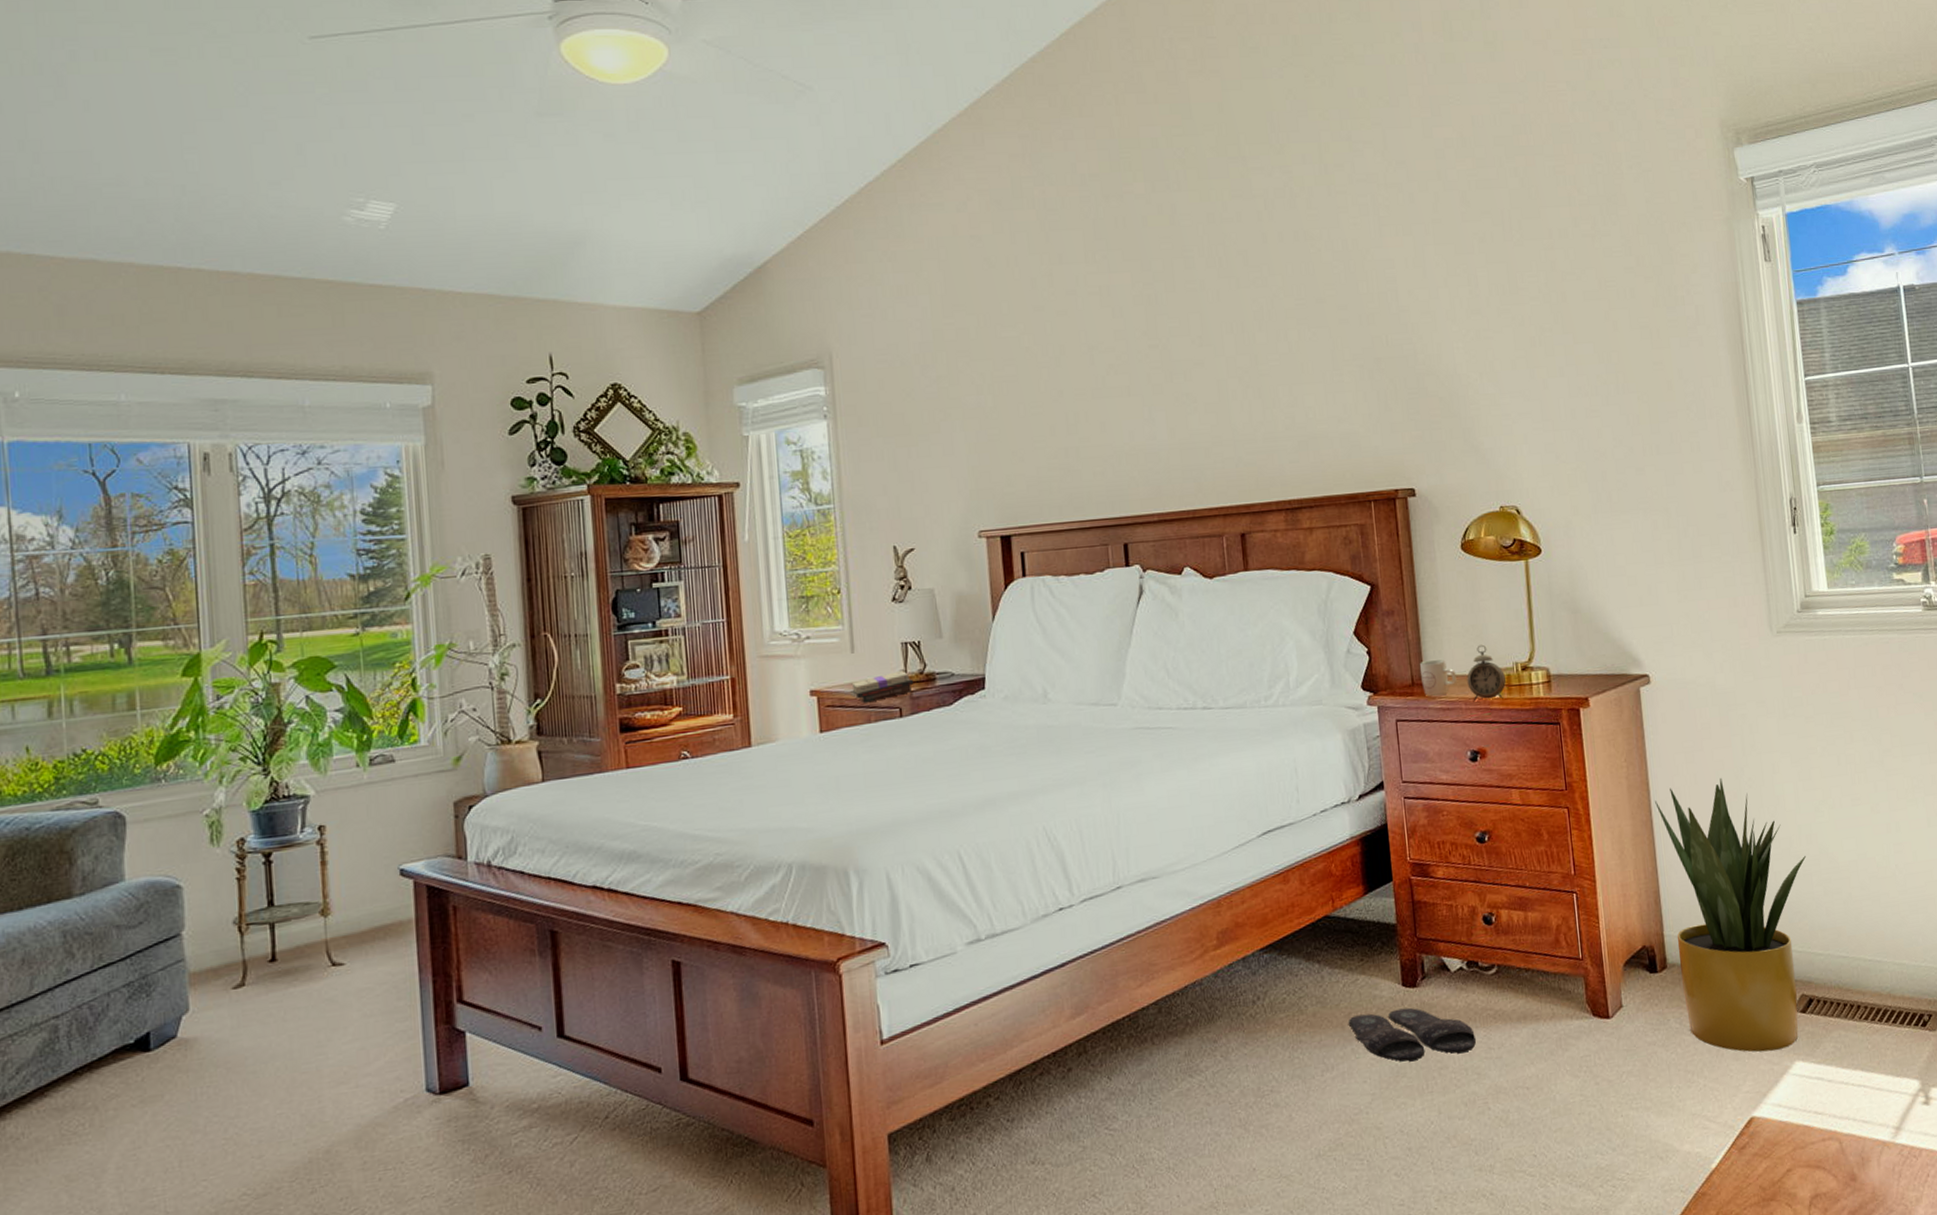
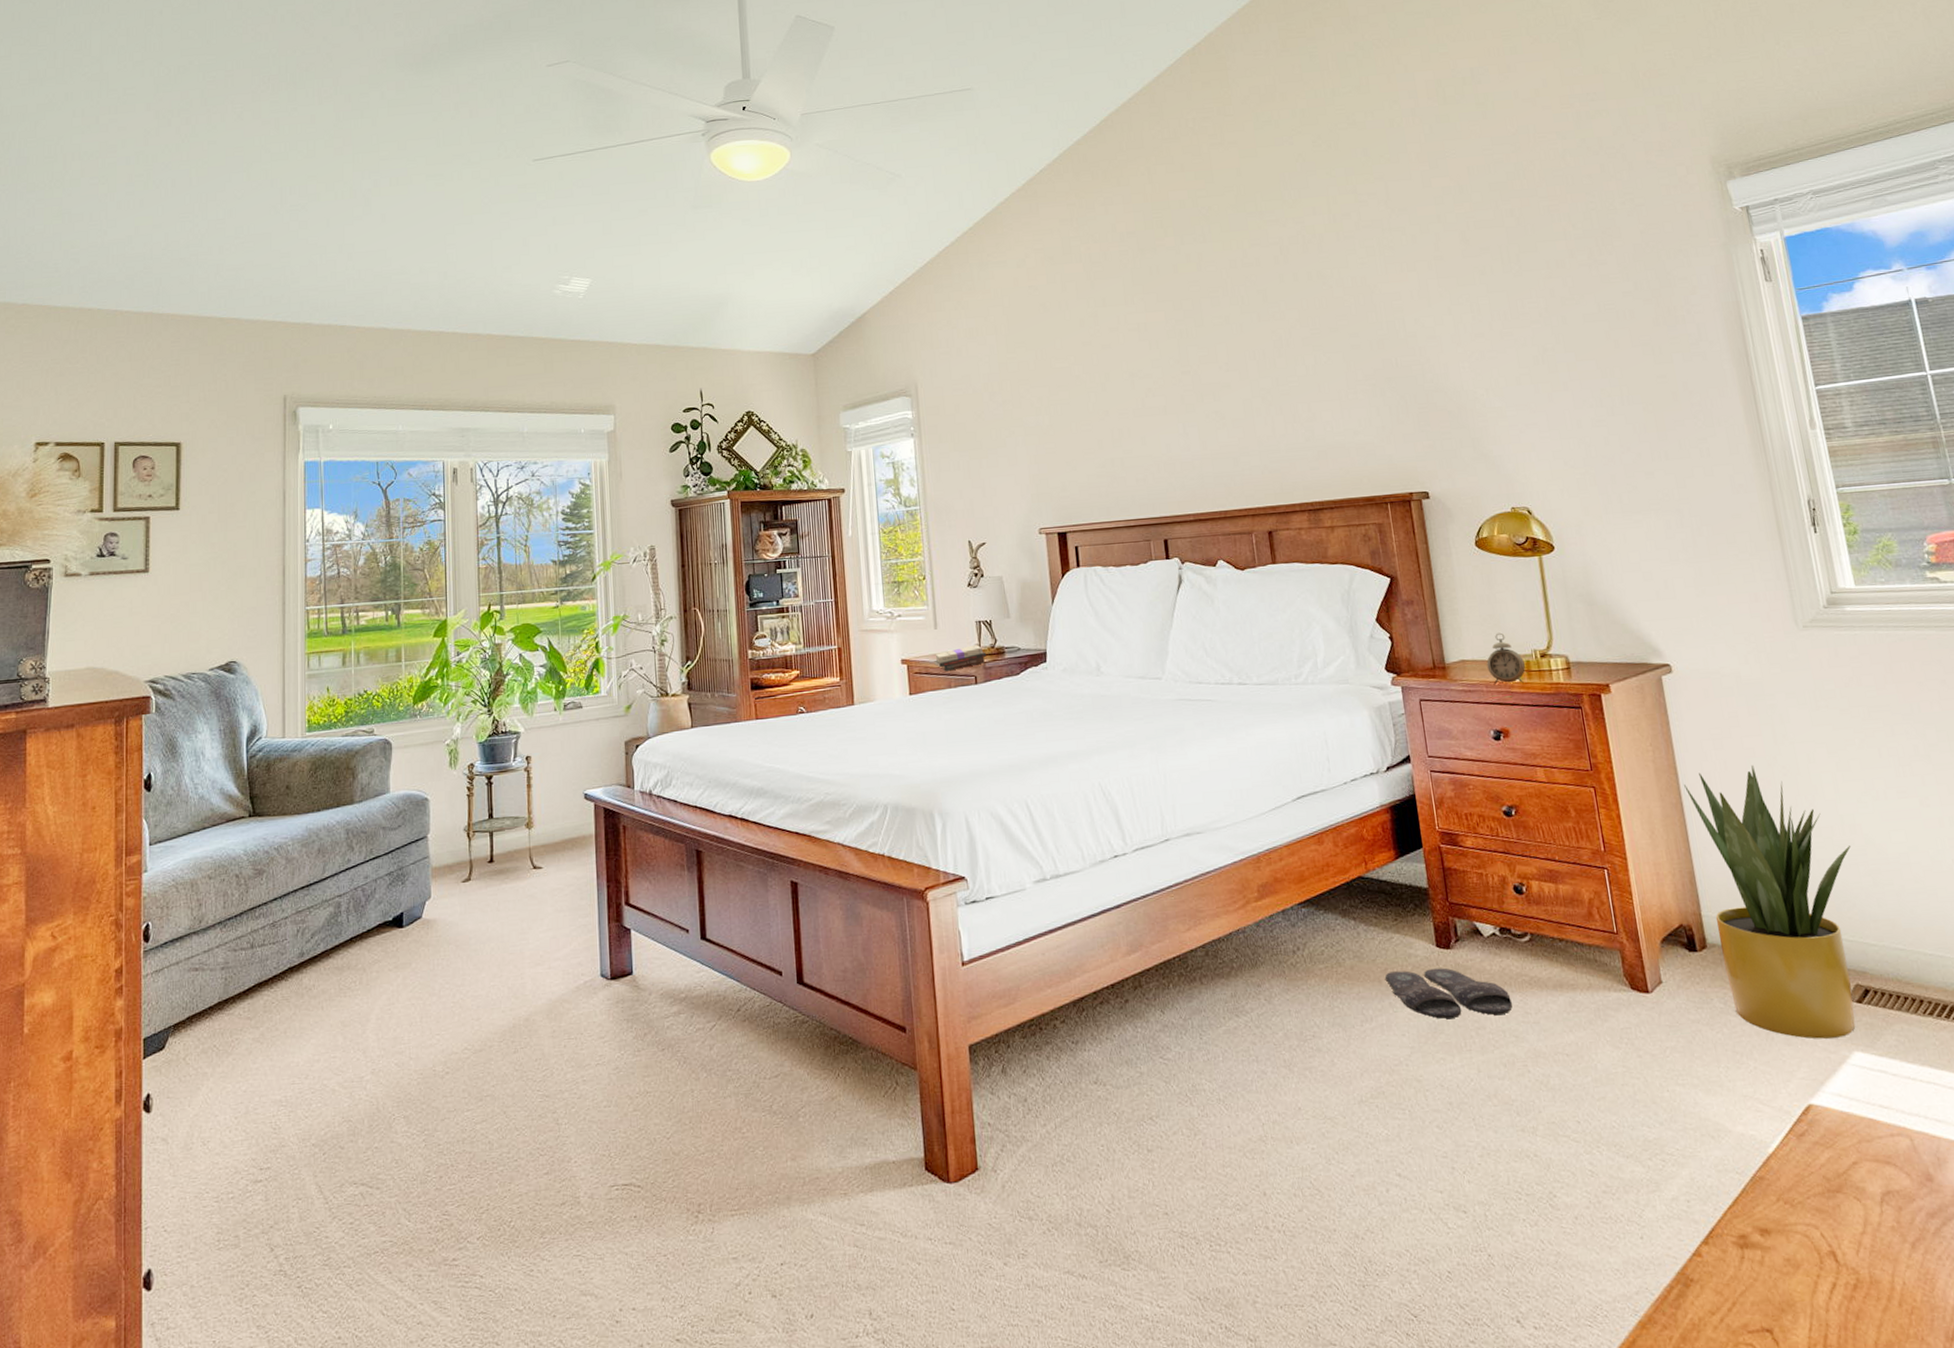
mug: present [1419,659,1457,697] -> none [1440,646,1477,679]

